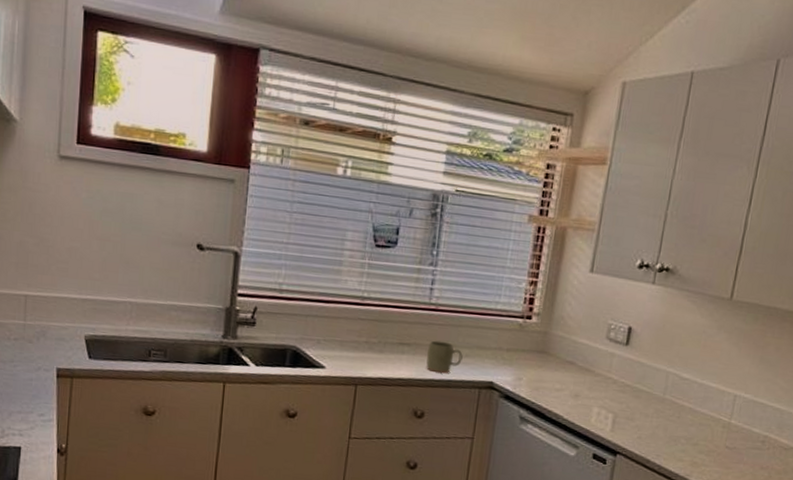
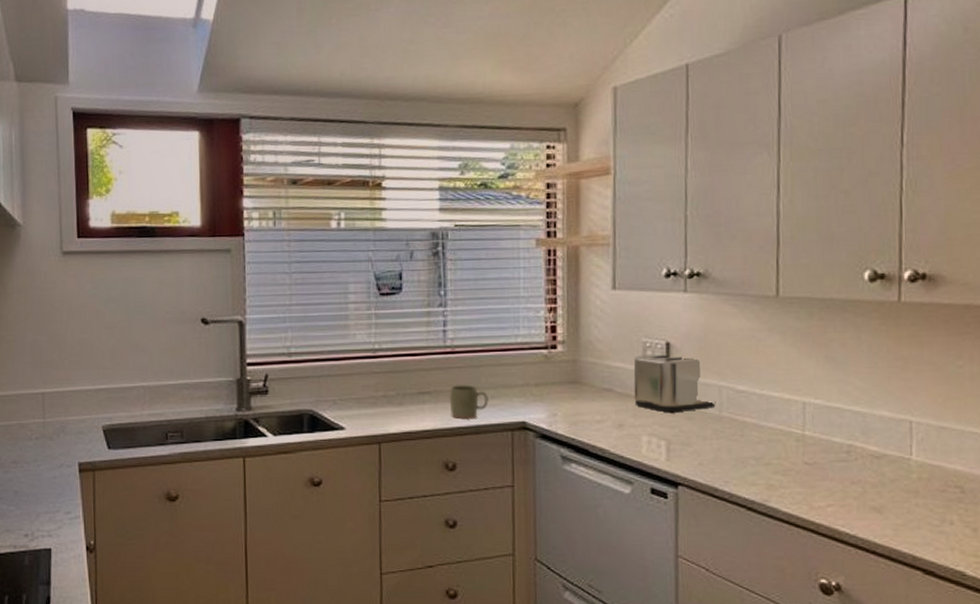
toaster: none [592,335,662,391] -> present [633,353,716,413]

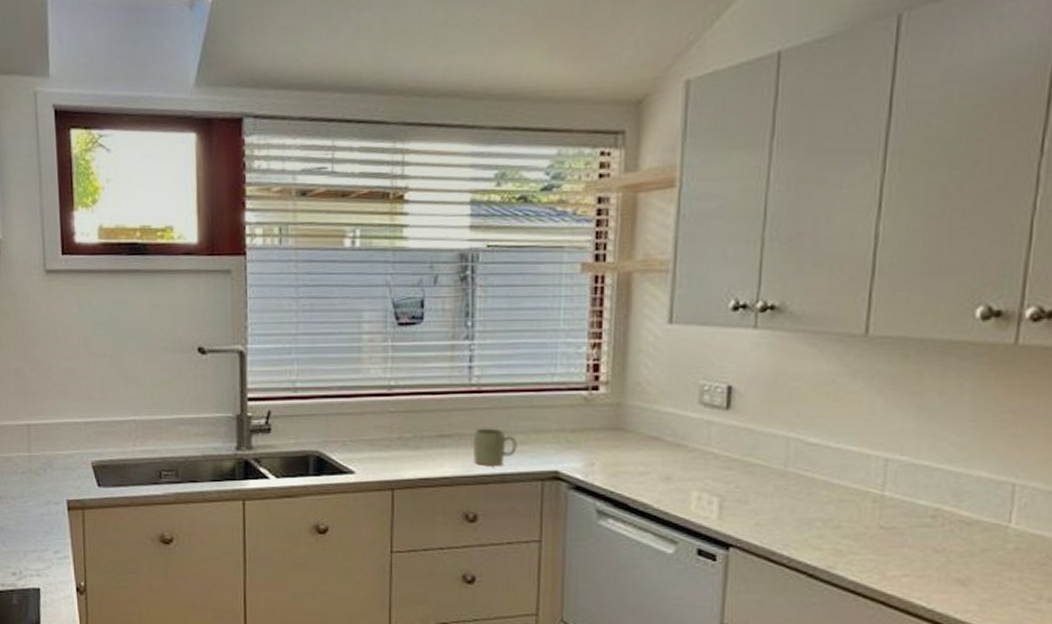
toaster: present [633,353,716,413] -> none [685,398,781,466]

